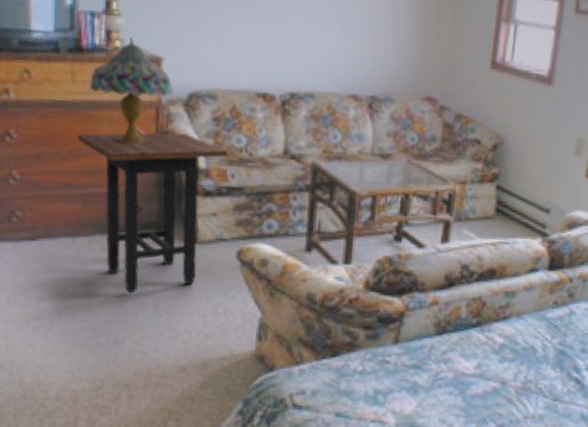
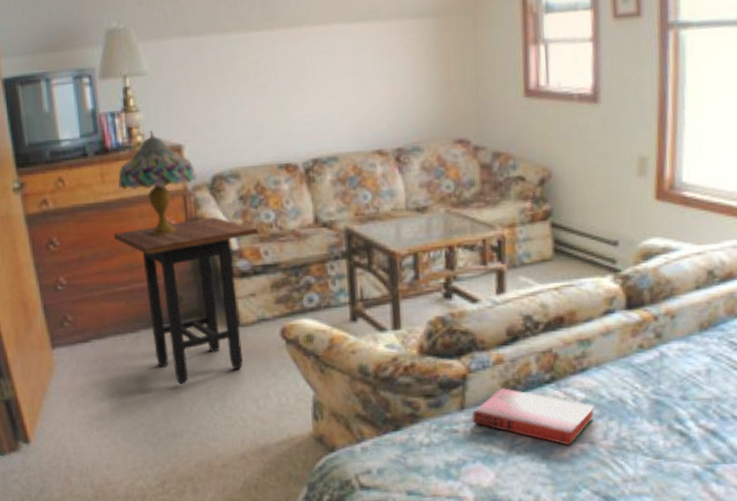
hardback book: none [404,326,510,384] -> present [472,387,595,446]

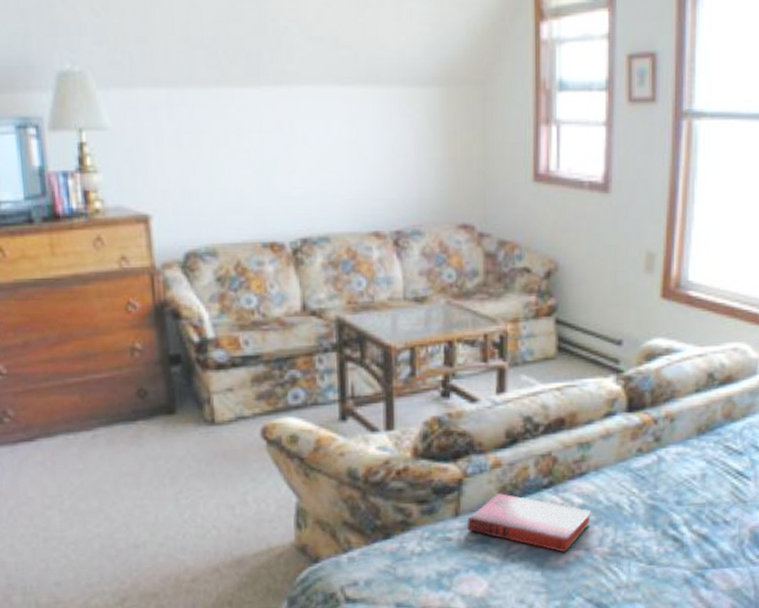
side table: present [113,217,258,385] -> none [64,300,238,490]
table lamp: present [118,129,197,235] -> none [71,195,166,318]

